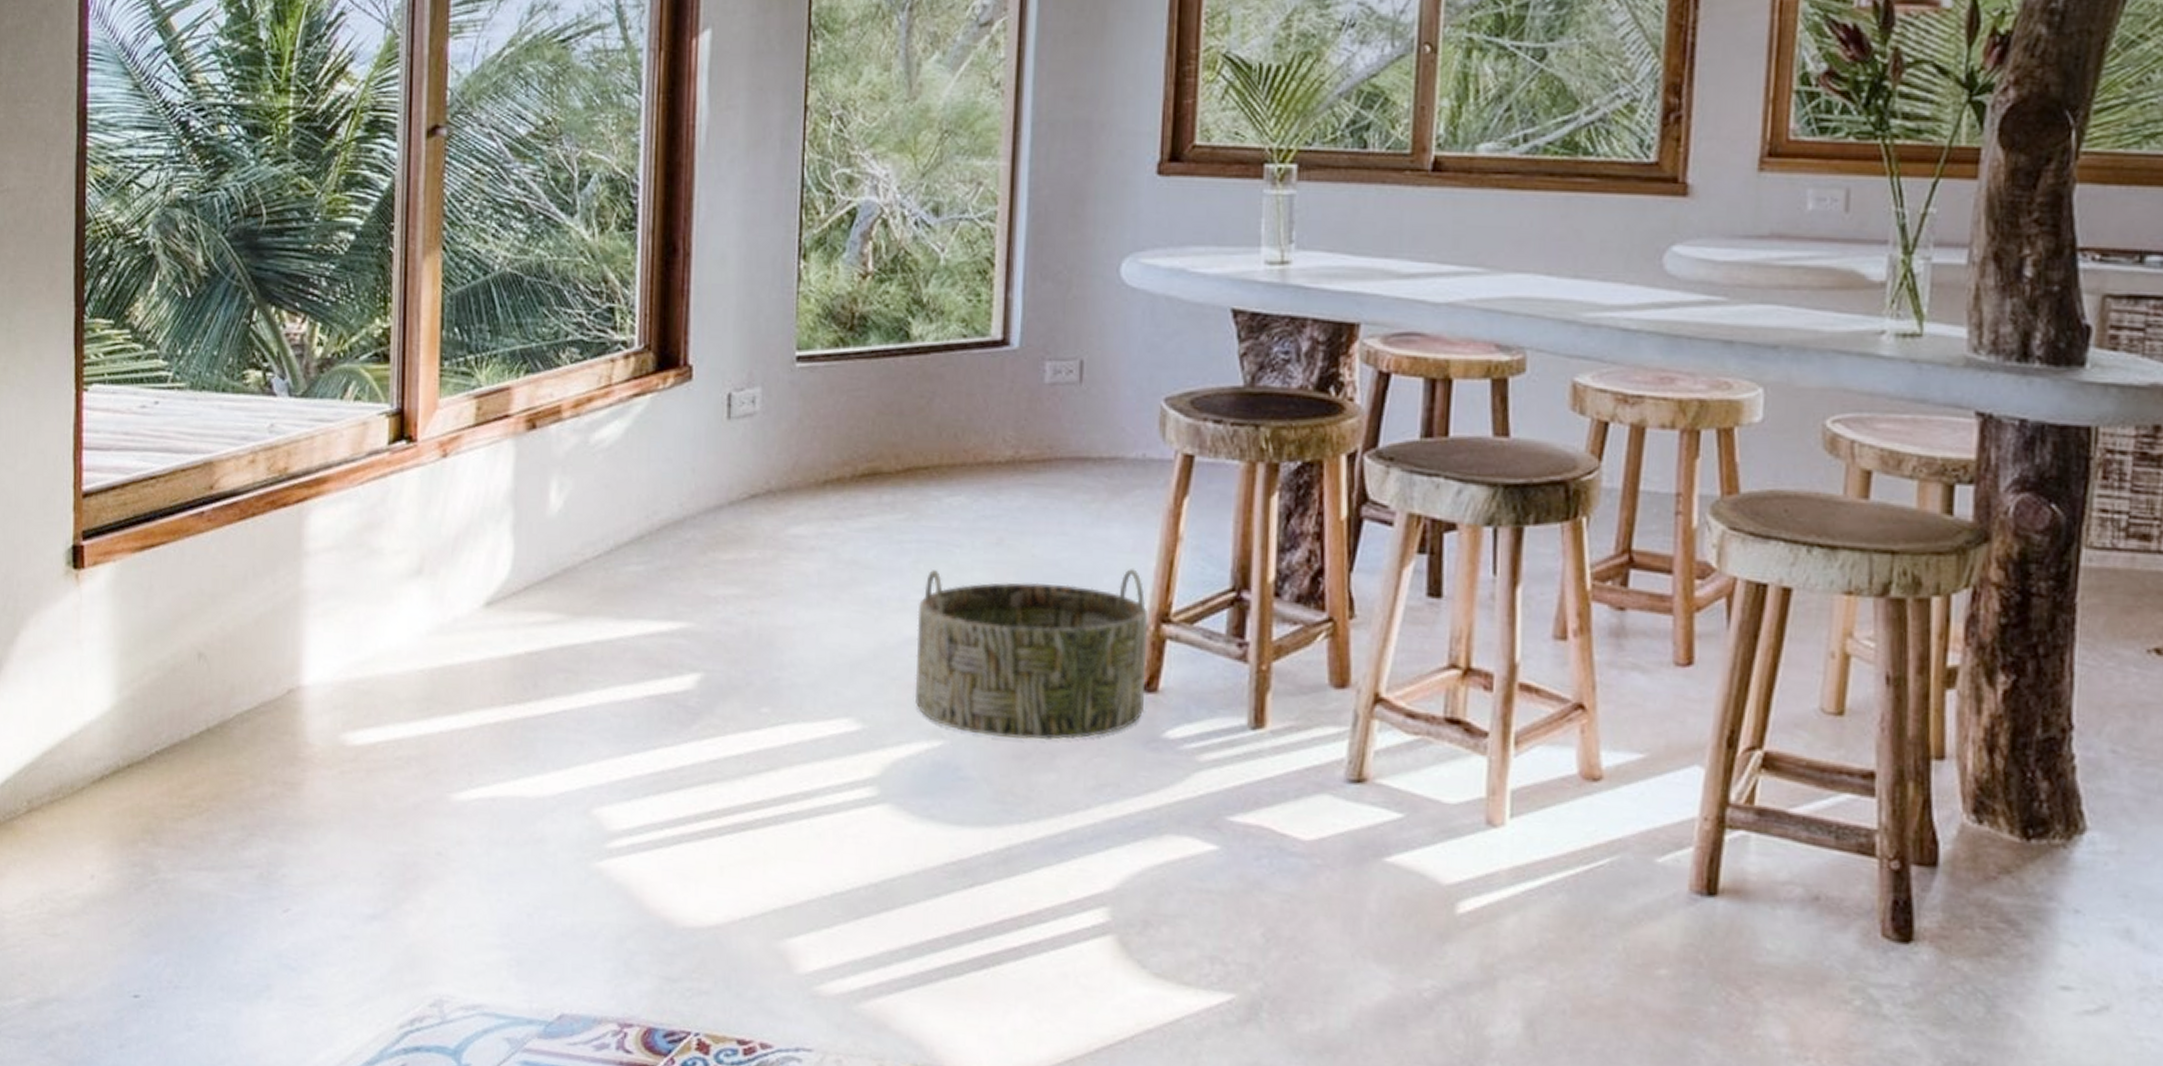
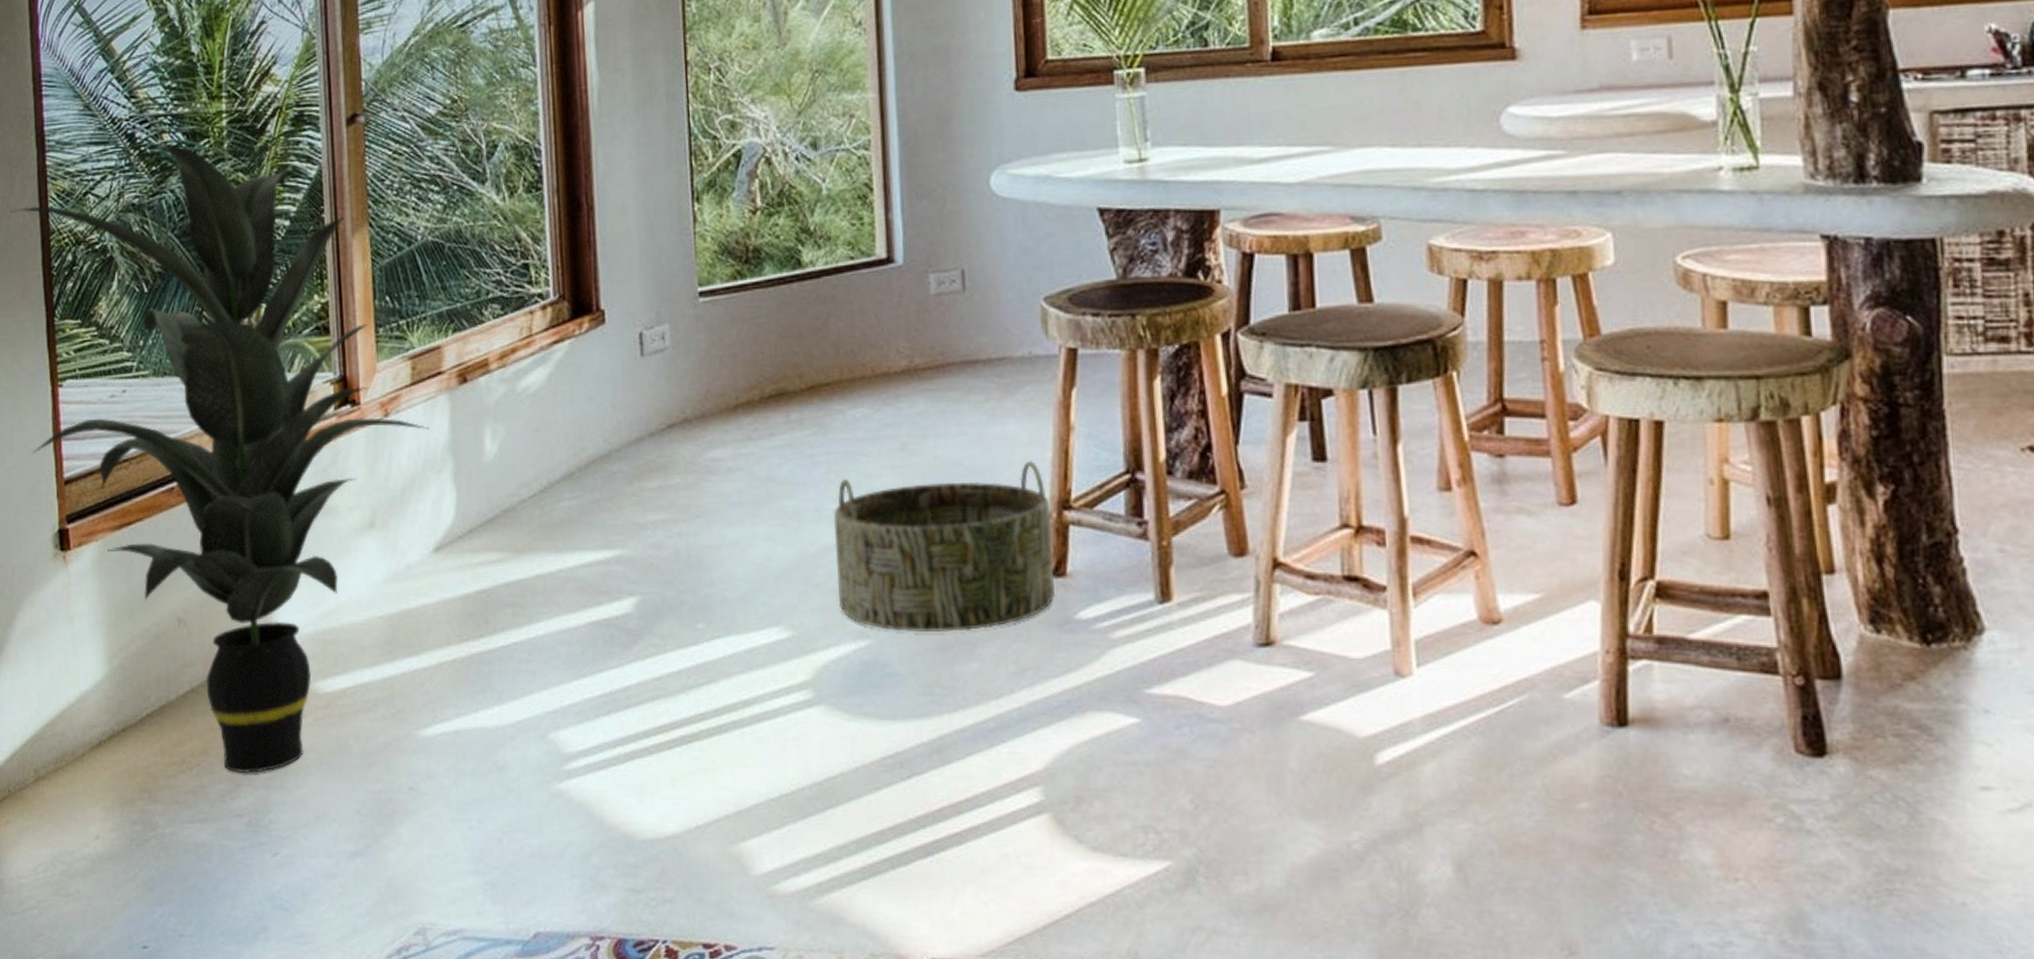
indoor plant: none [41,134,491,824] -> present [9,142,429,774]

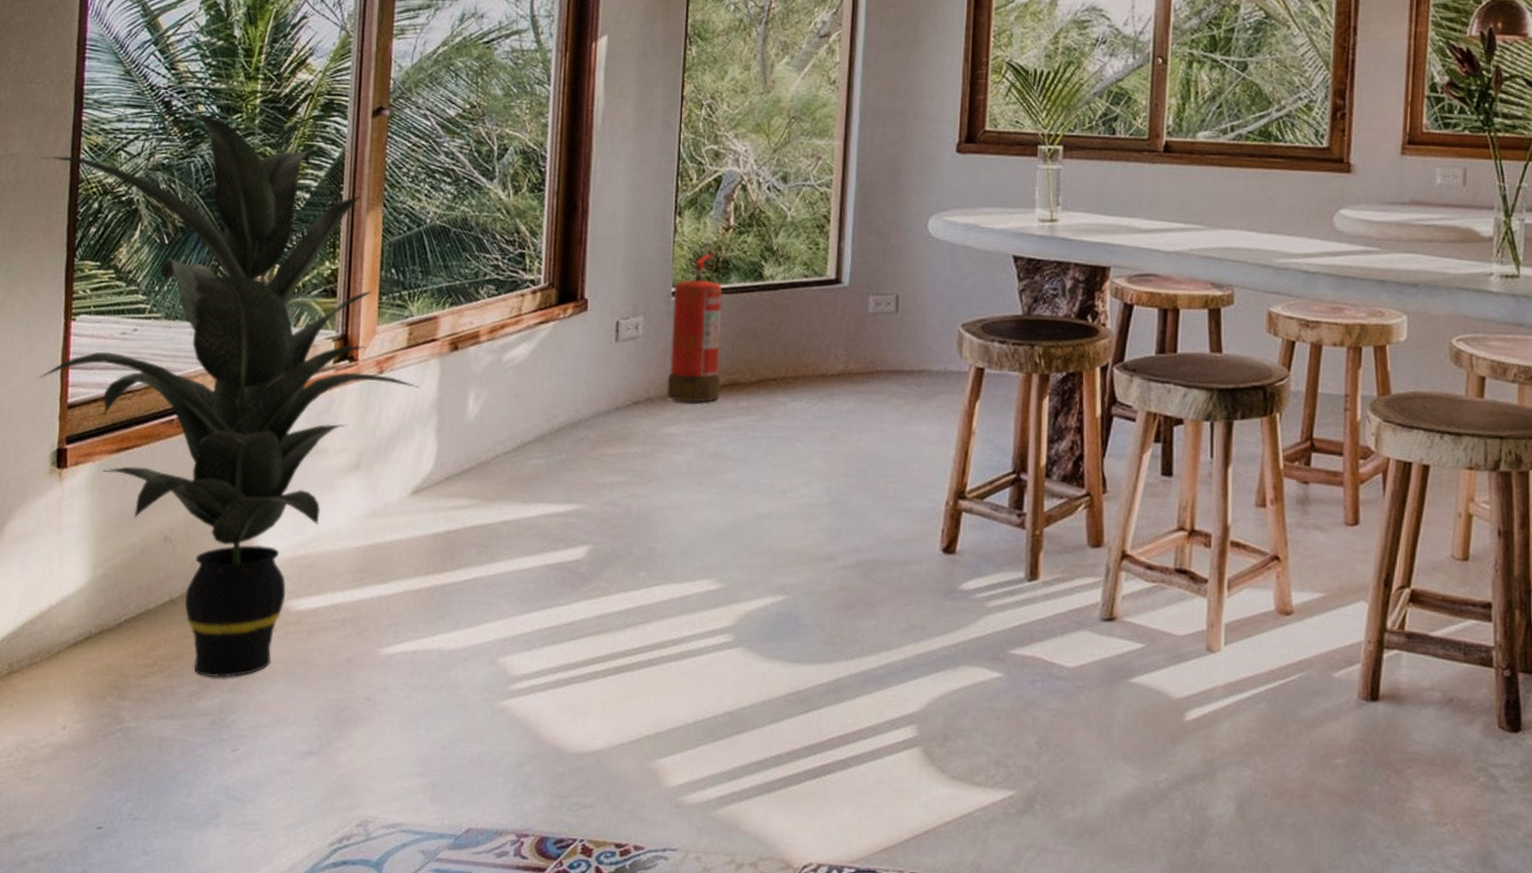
fire extinguisher: none [700,242,766,420] -> present [666,253,723,402]
basket: present [833,460,1055,633] -> none [764,456,949,594]

